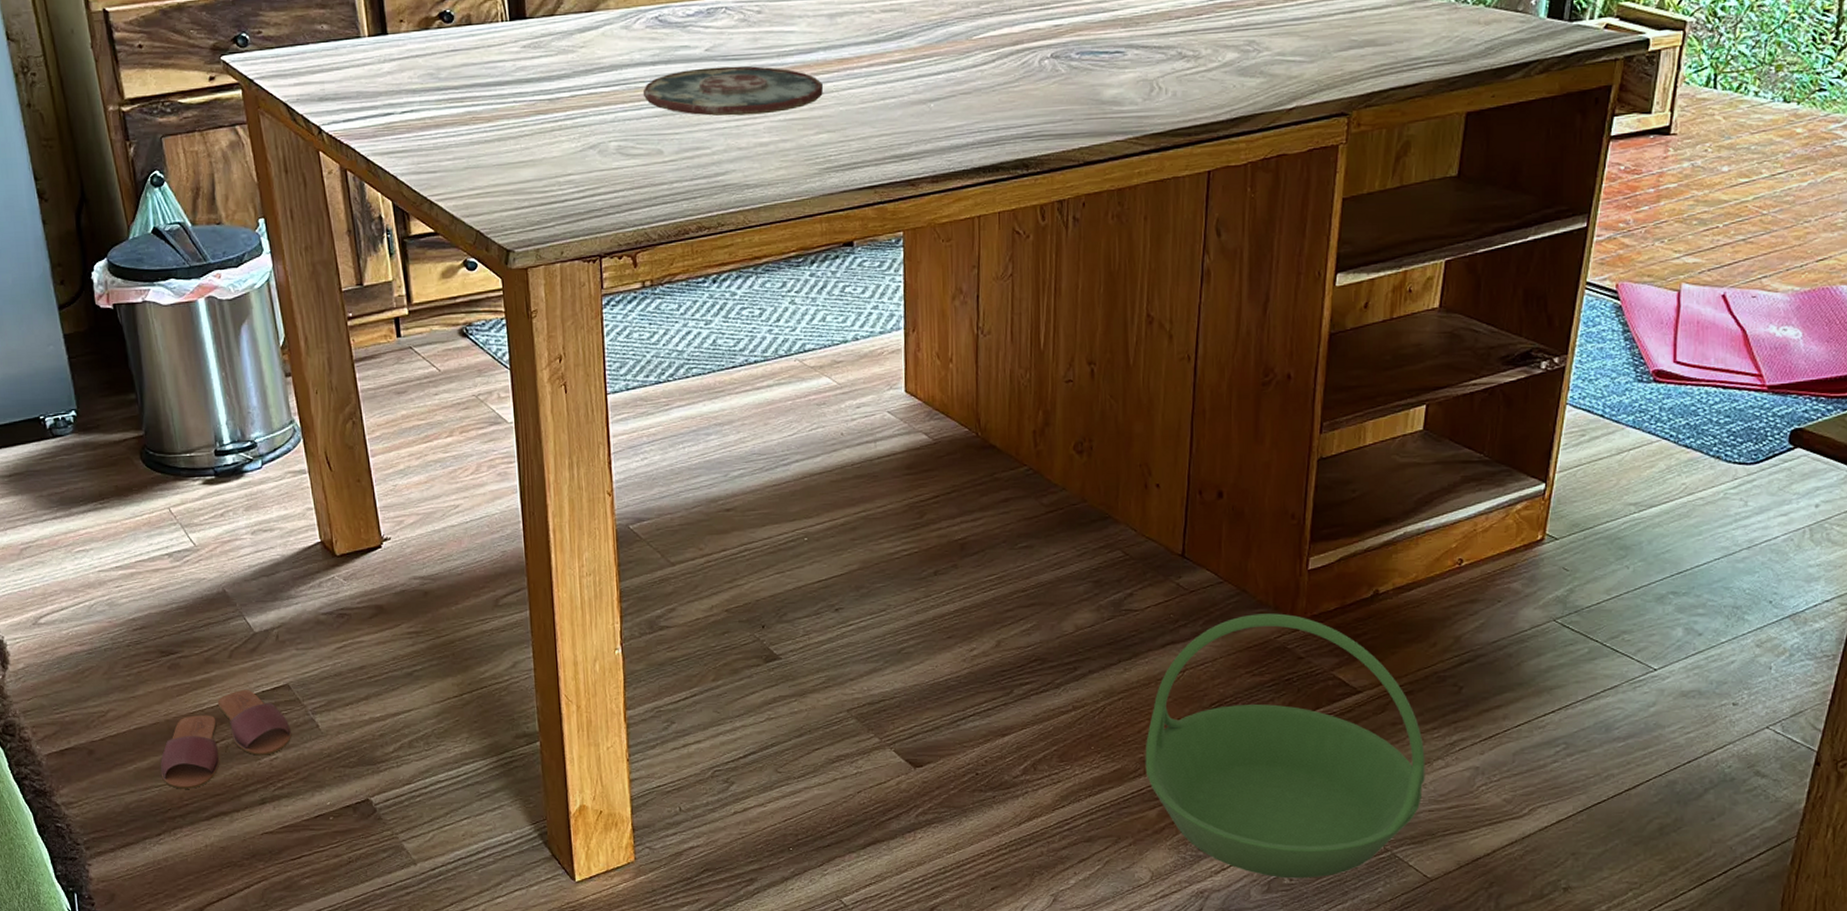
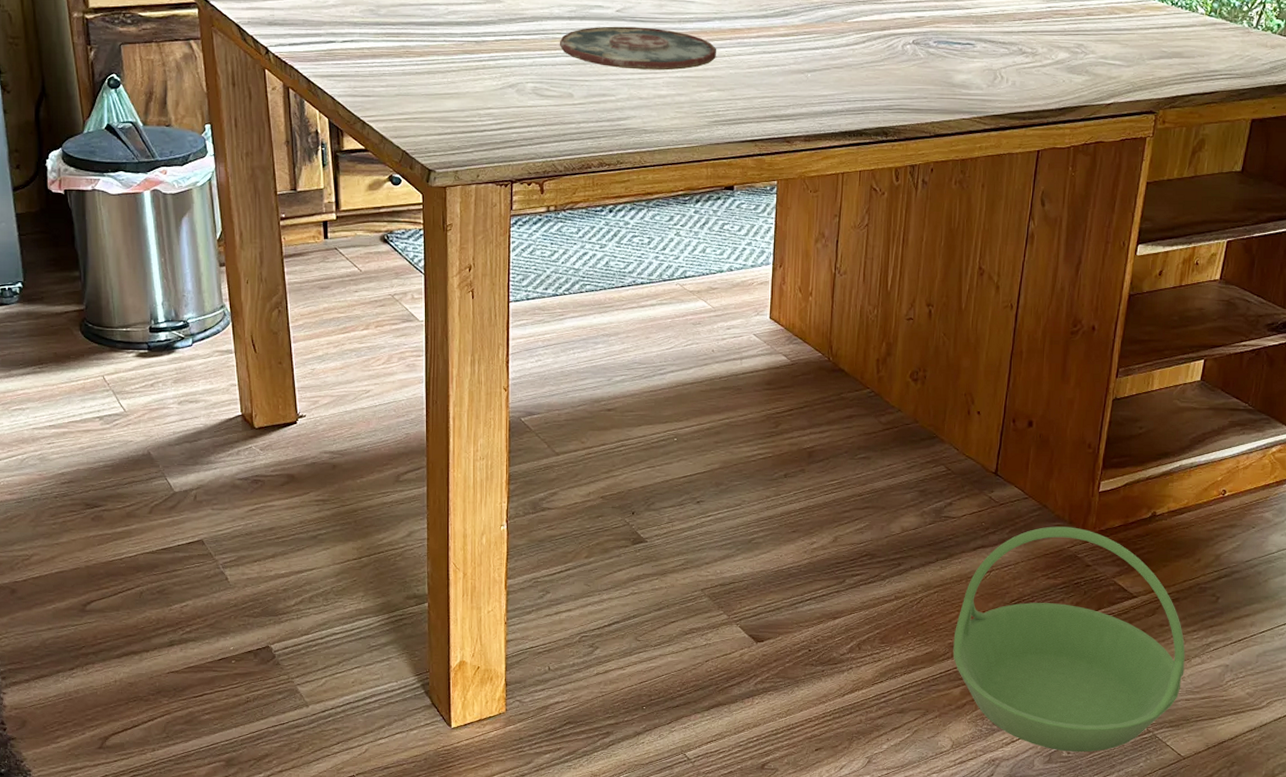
slippers: present [160,689,291,789] -> none [77,542,202,629]

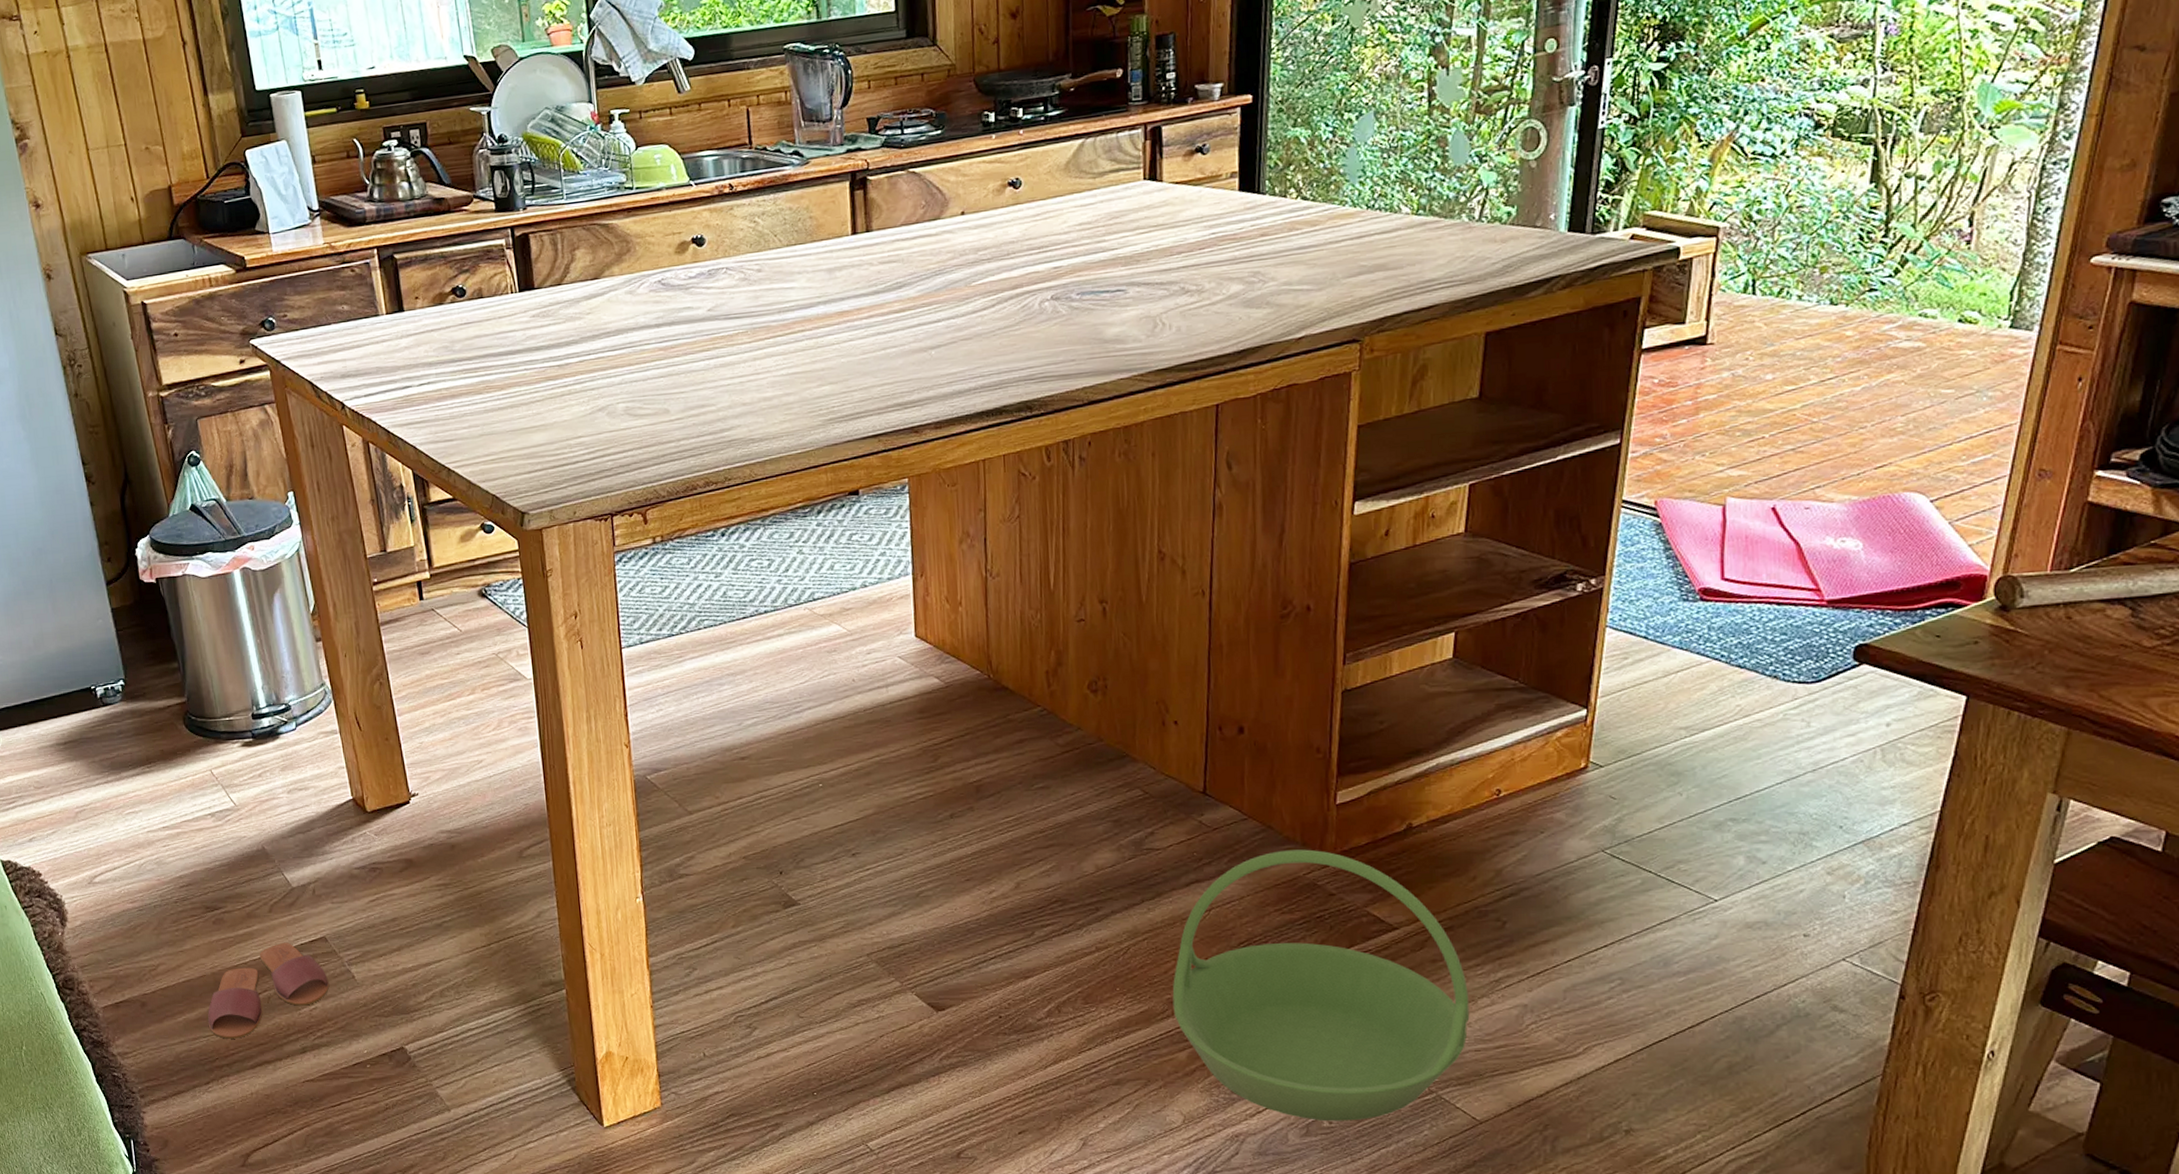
slippers: none [77,542,202,629] -> present [207,942,329,1039]
plate: present [559,26,716,71] -> none [648,323,824,374]

